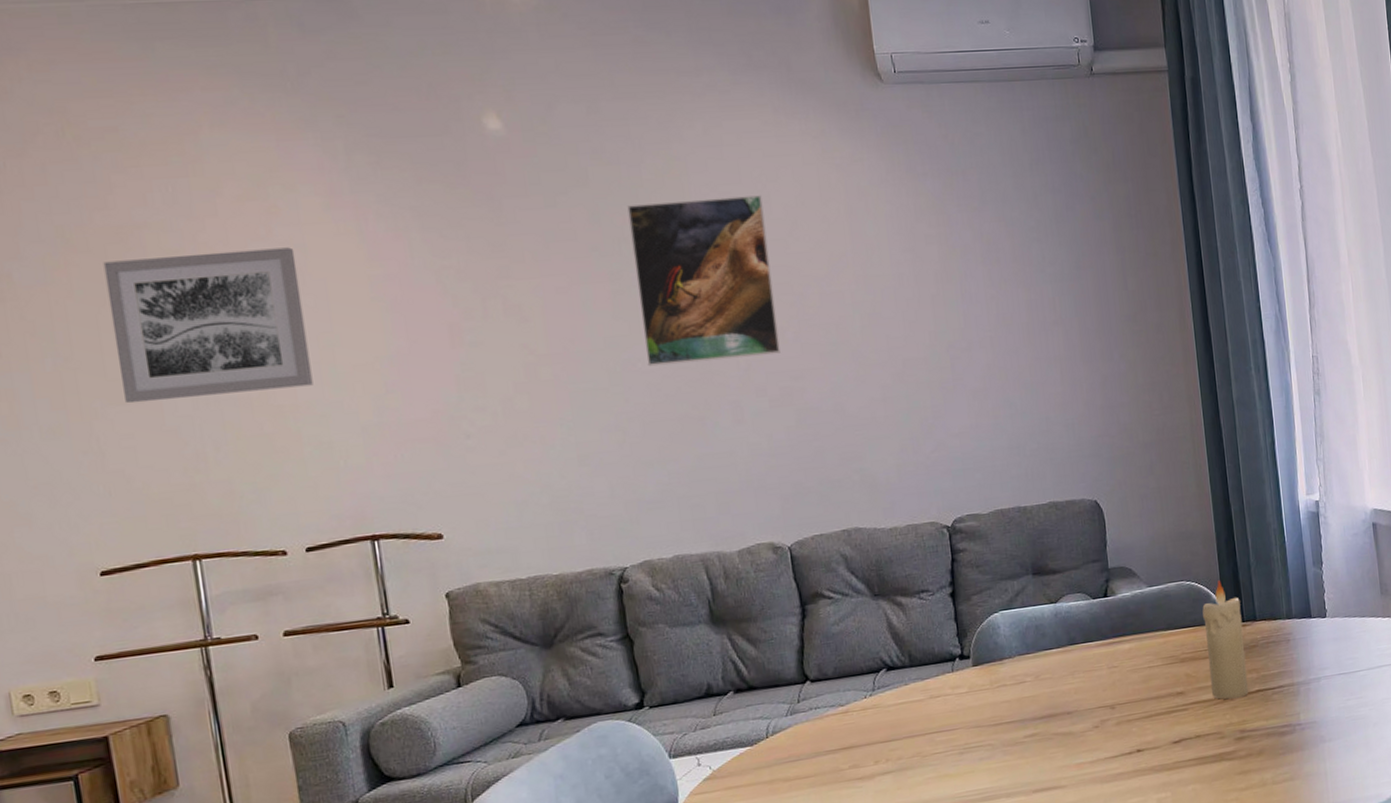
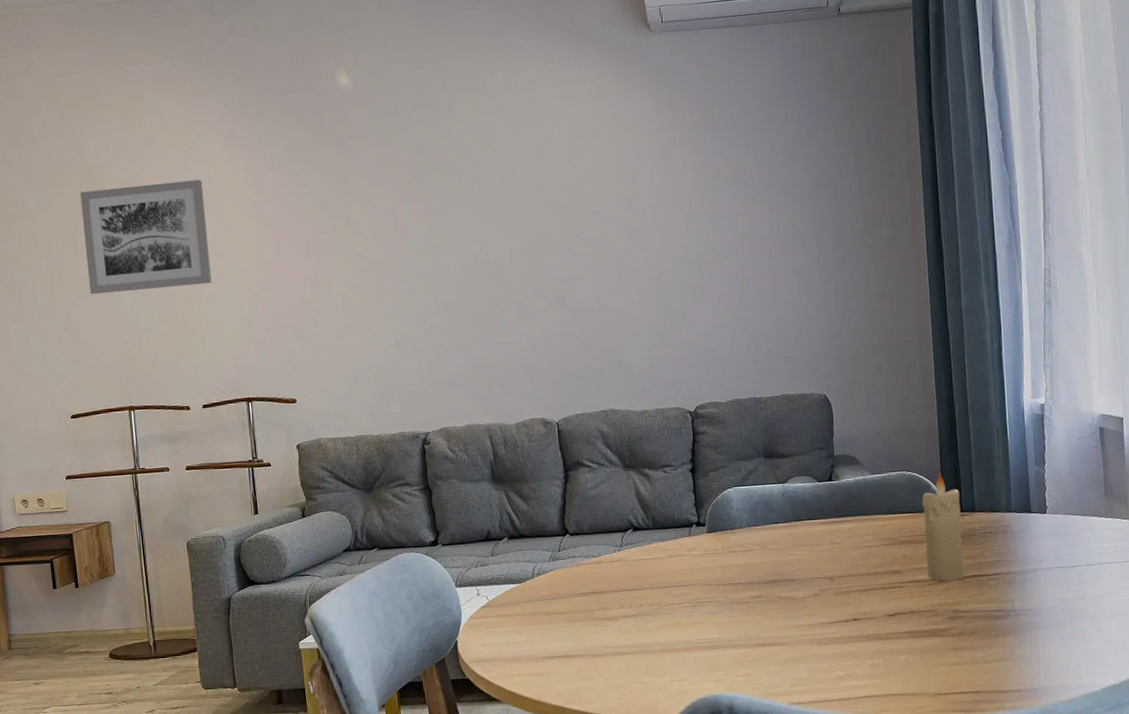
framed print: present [627,195,781,367] -> none [441,131,557,272]

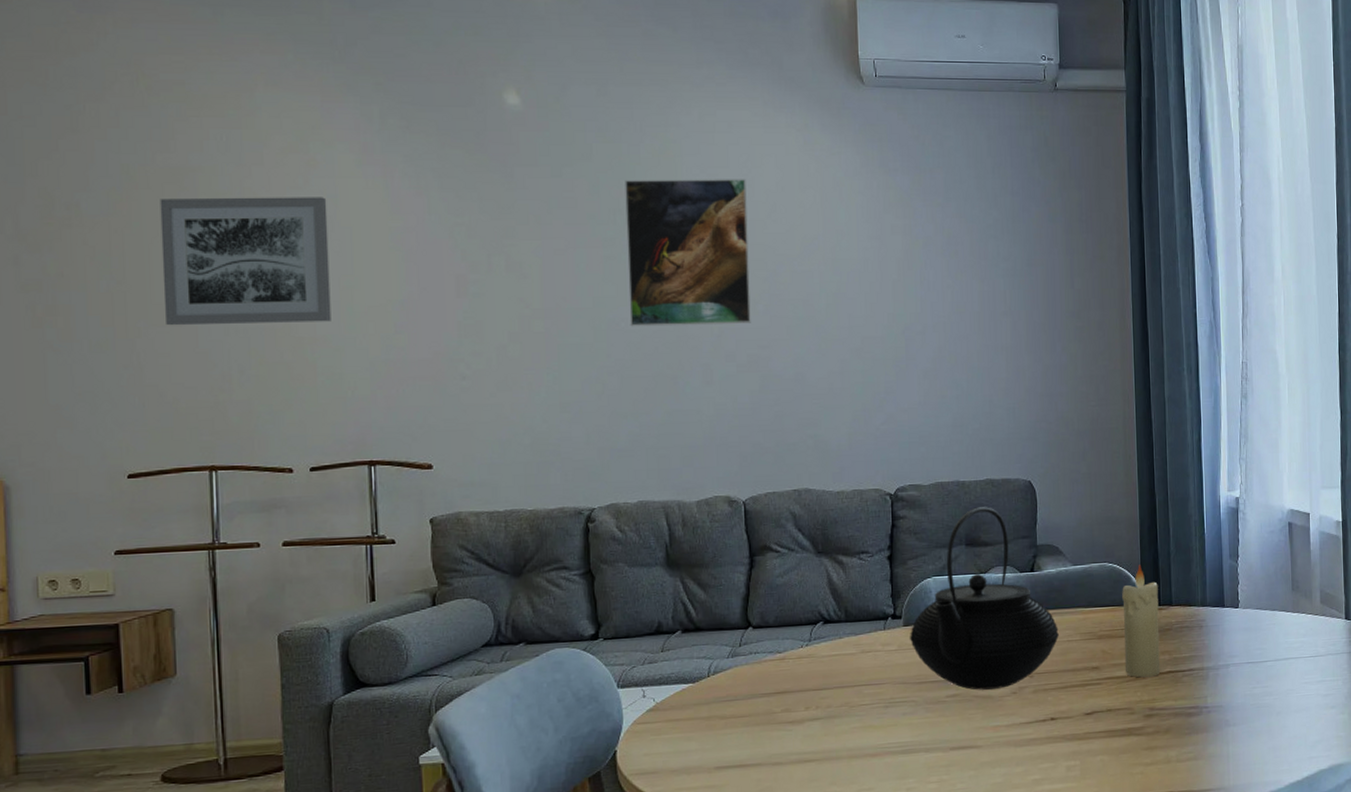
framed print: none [441,131,557,272] -> present [625,179,751,327]
teapot: none [714,421,859,592] -> present [910,507,1059,690]

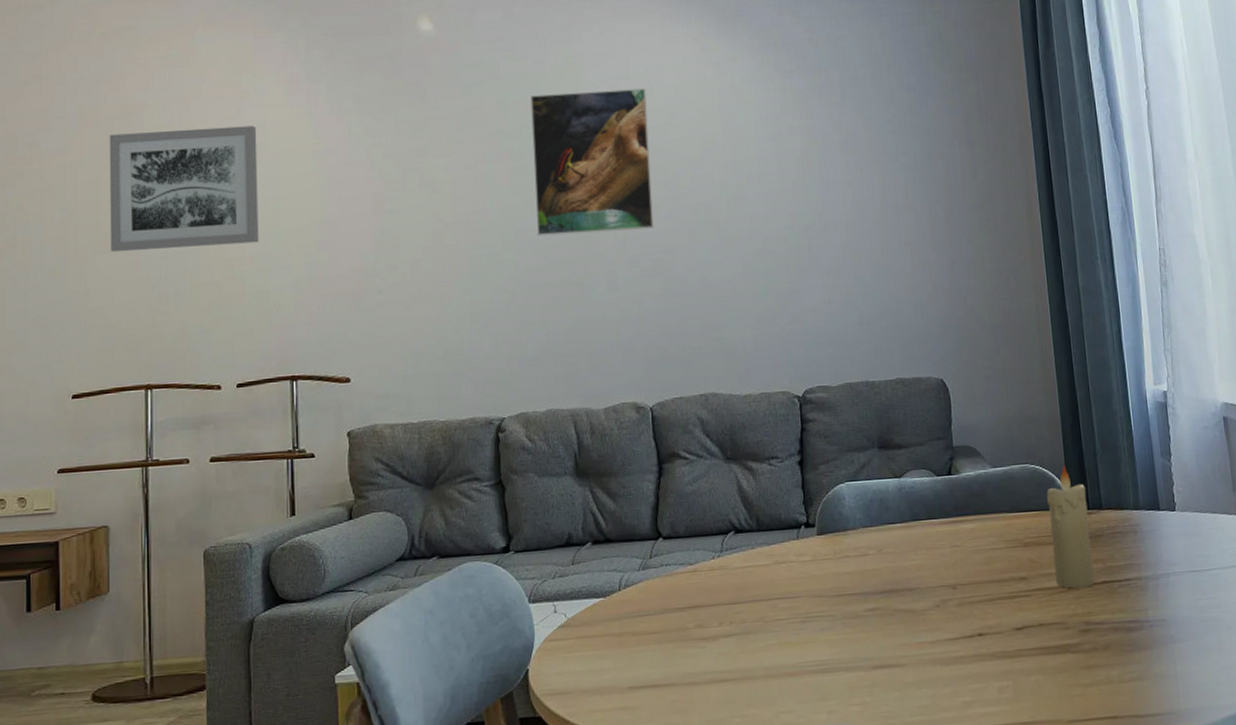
teapot: present [910,507,1059,690] -> none [824,407,982,604]

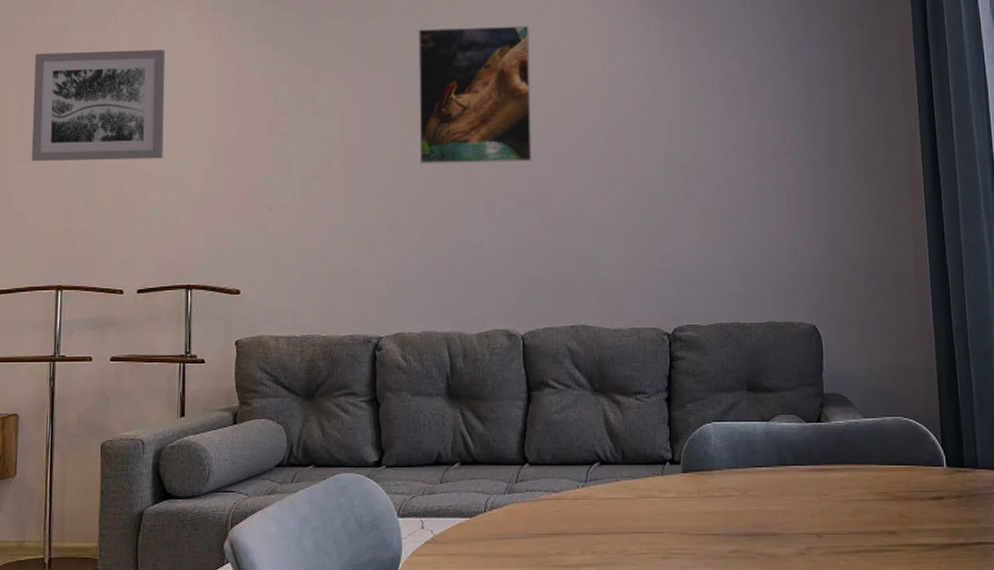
candle: present [1047,466,1095,589] -> none [920,421,968,547]

